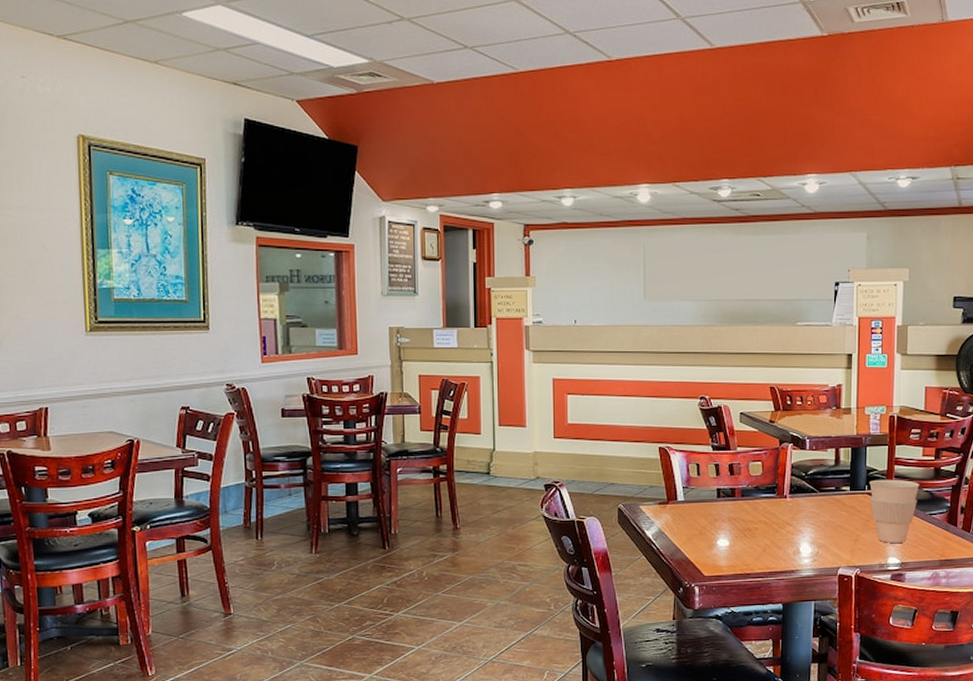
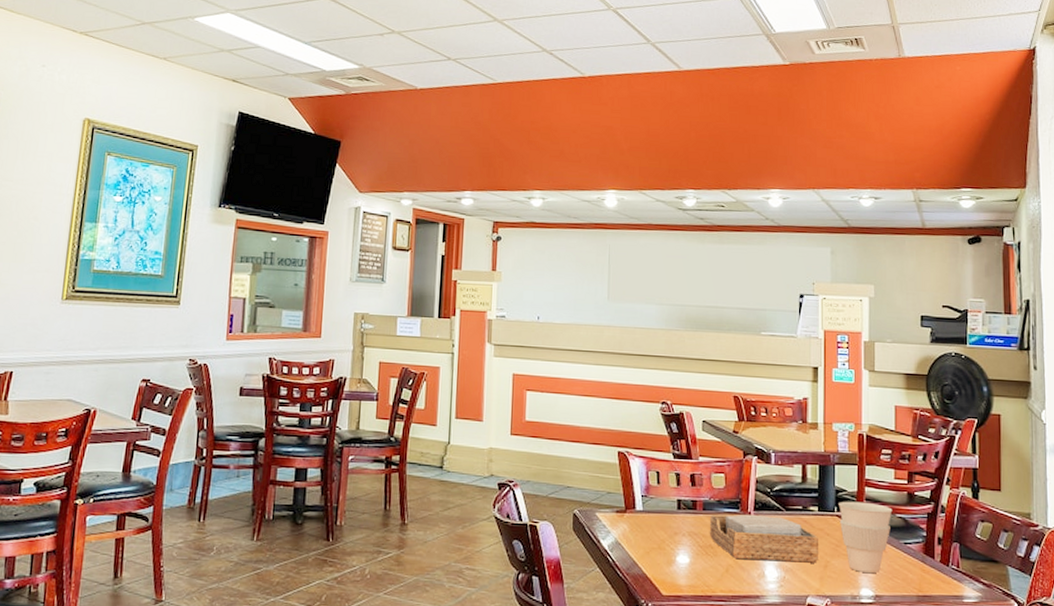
napkin holder: none [747,497,851,539] -> present [709,514,819,563]

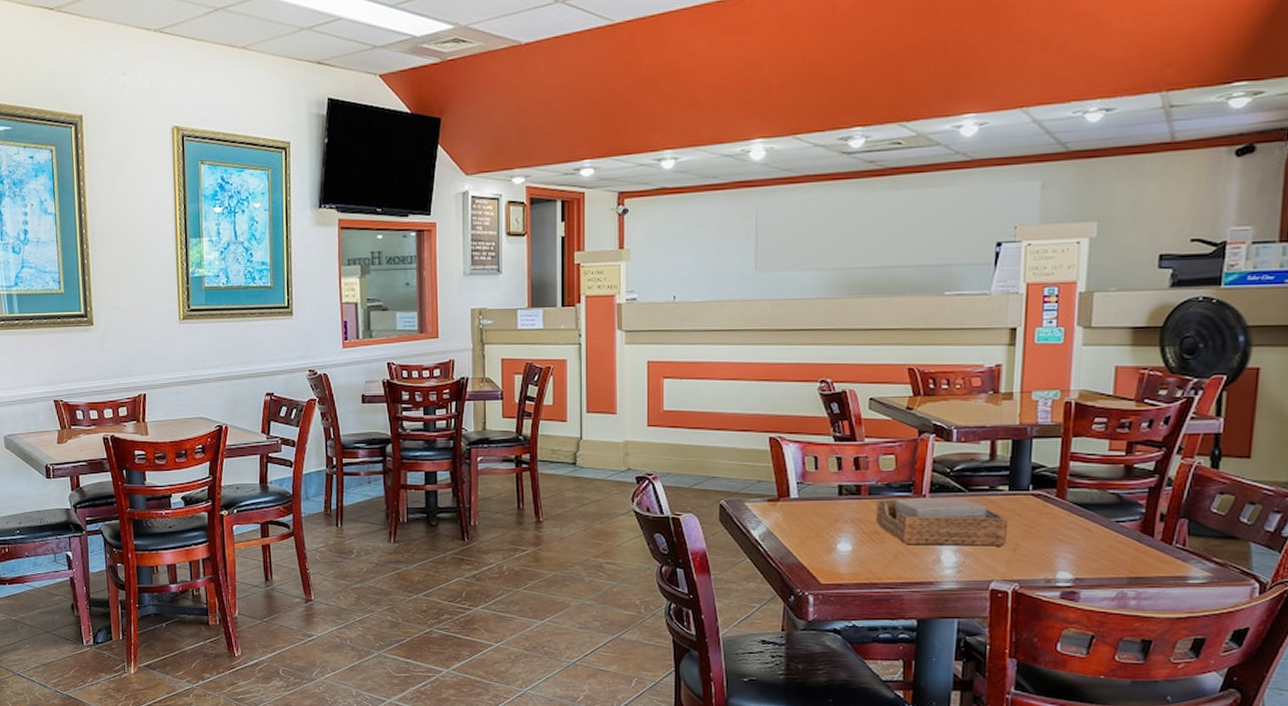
cup: present [839,501,893,574] -> none [1035,478,1104,556]

